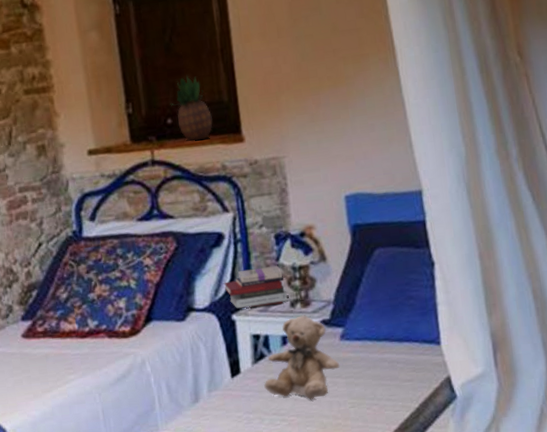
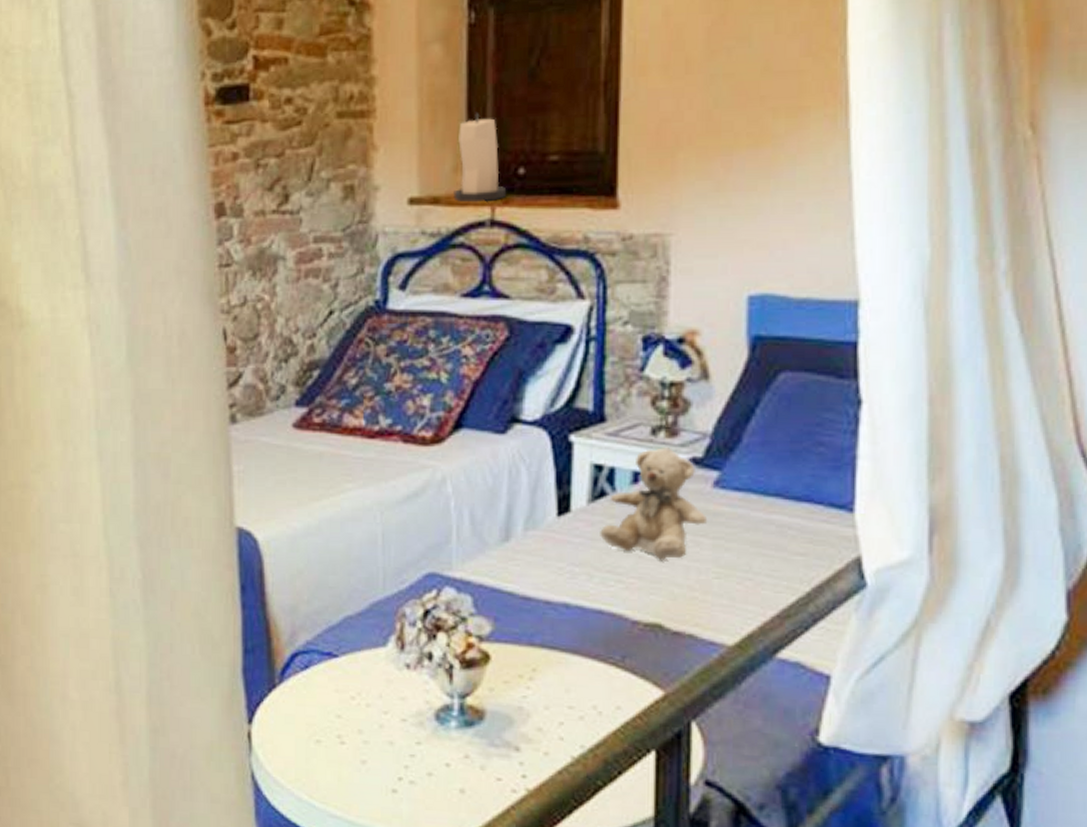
candle: none [118,81,161,149] -> present [453,113,507,203]
decorative item: present [170,75,213,143] -> none [525,113,580,202]
books: present [224,265,288,309] -> none [565,377,649,428]

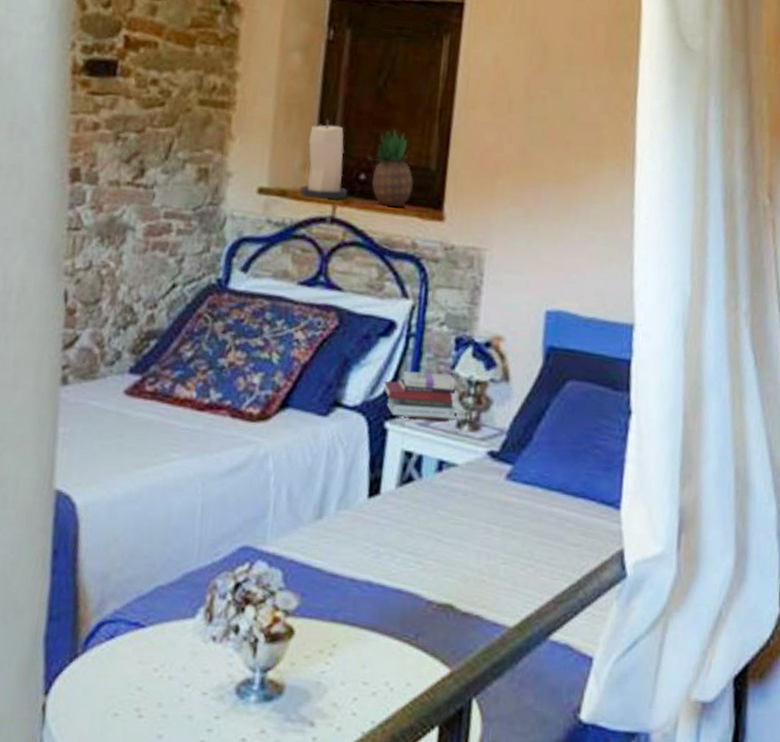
decorative item: none [525,113,580,202] -> present [367,129,413,208]
books: none [565,377,649,428] -> present [384,370,456,421]
teddy bear: present [600,446,708,560] -> none [405,439,500,544]

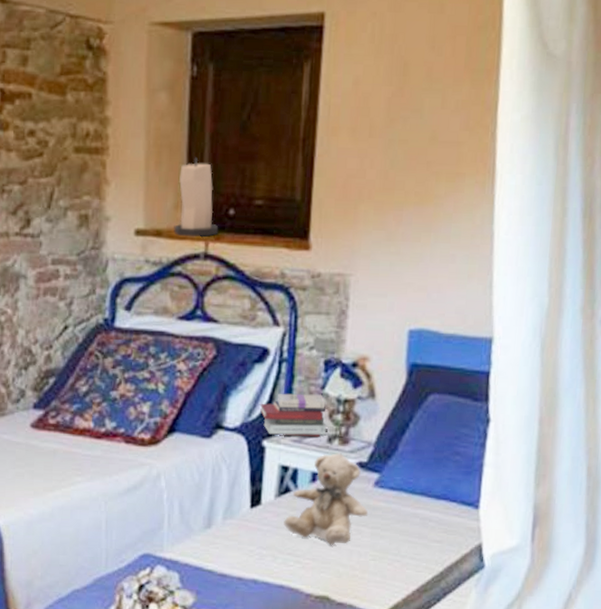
decorative item: present [367,129,413,208] -> none [235,162,280,241]
teddy bear: none [405,439,500,544] -> present [284,452,369,545]

